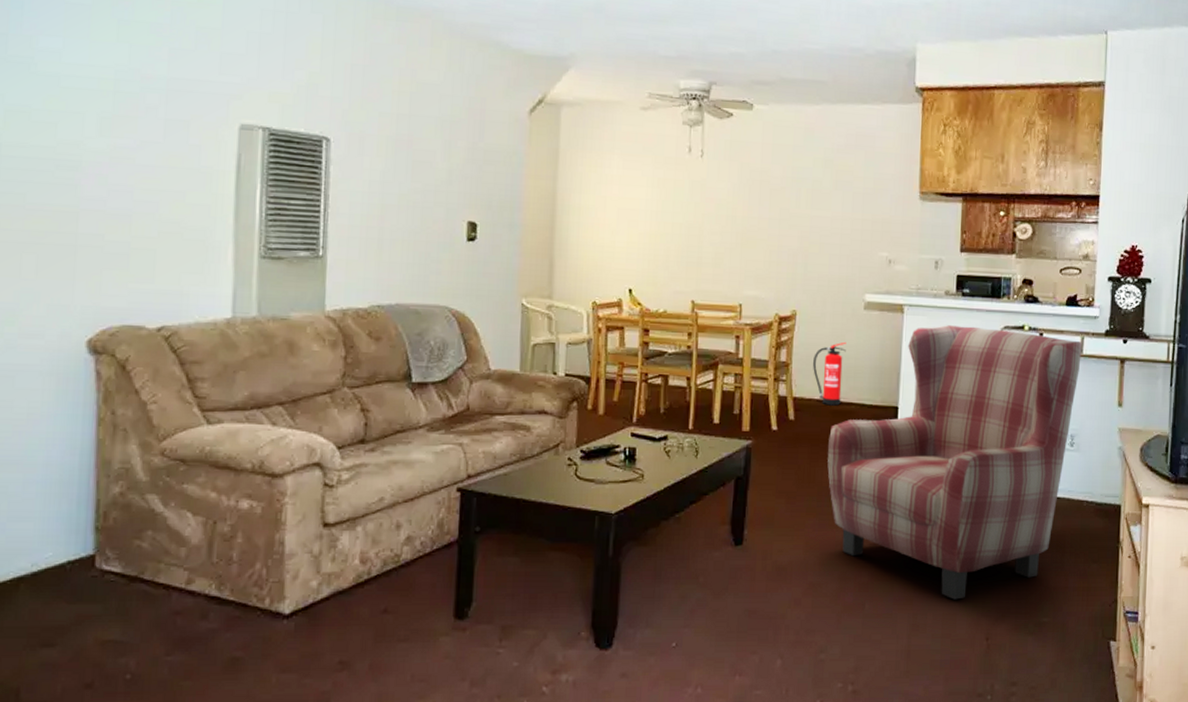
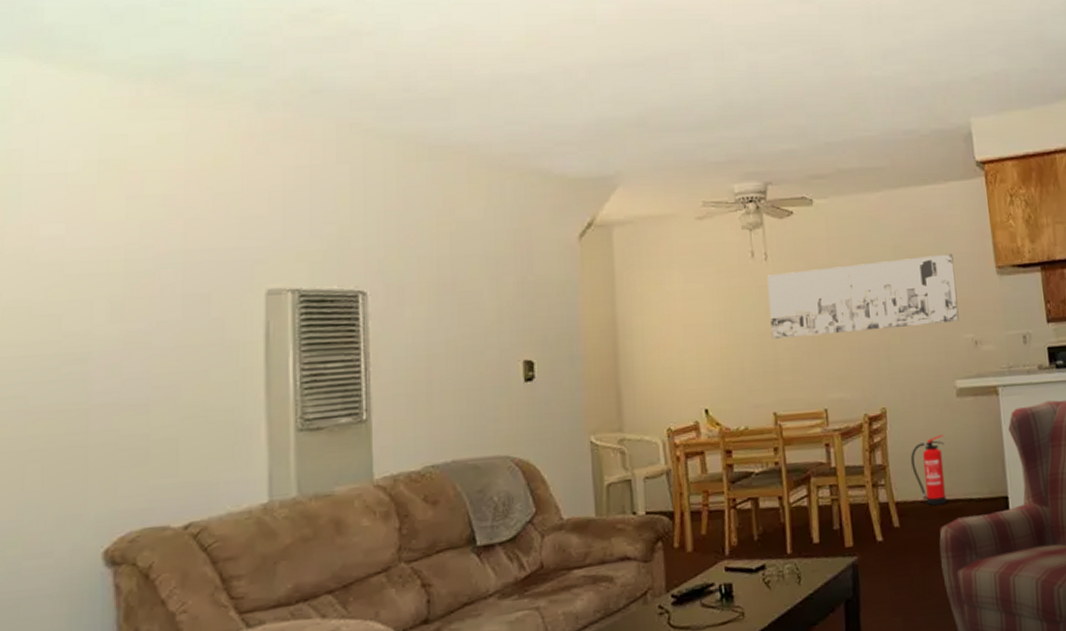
wall art: none [698,171,880,239] -> present [767,253,959,340]

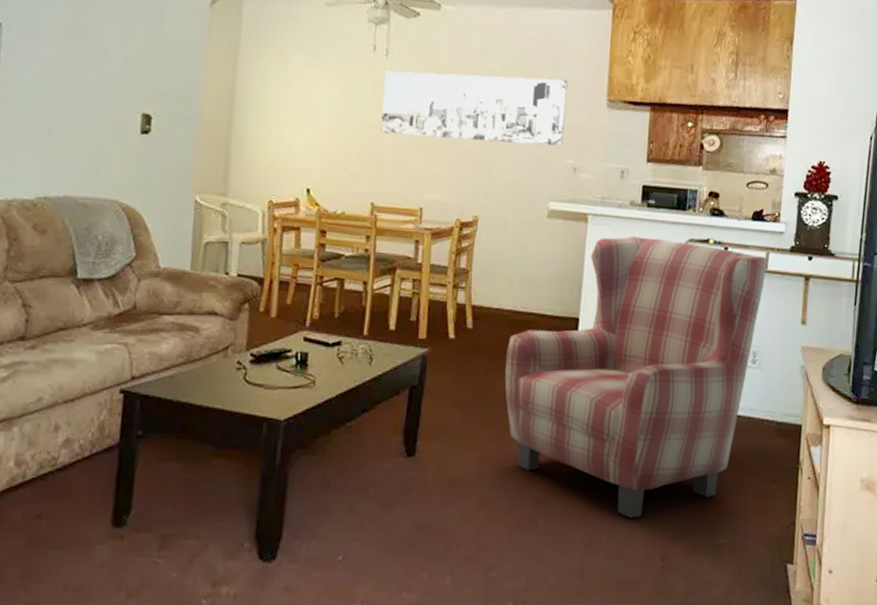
fire extinguisher: present [911,434,947,506] -> none [493,249,528,315]

